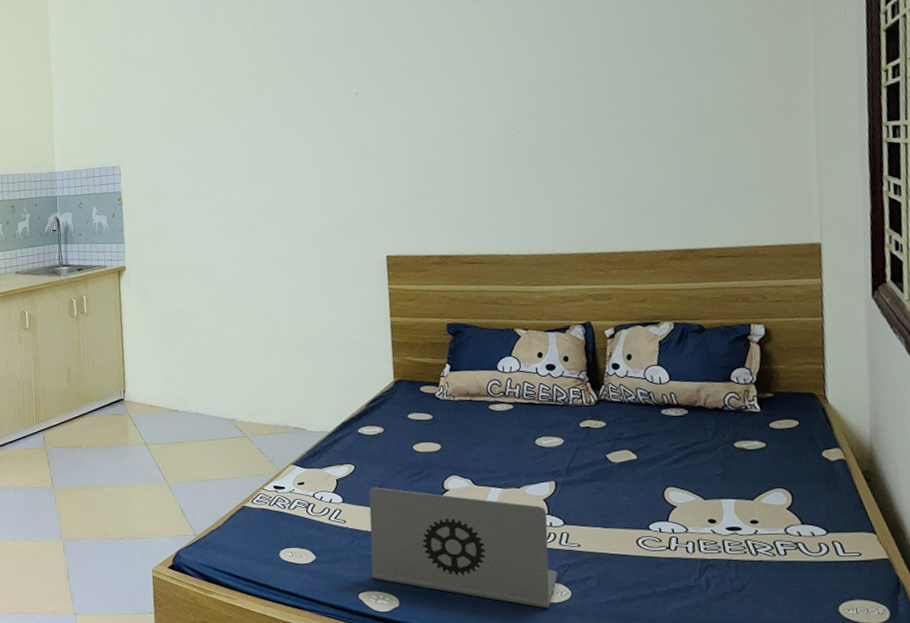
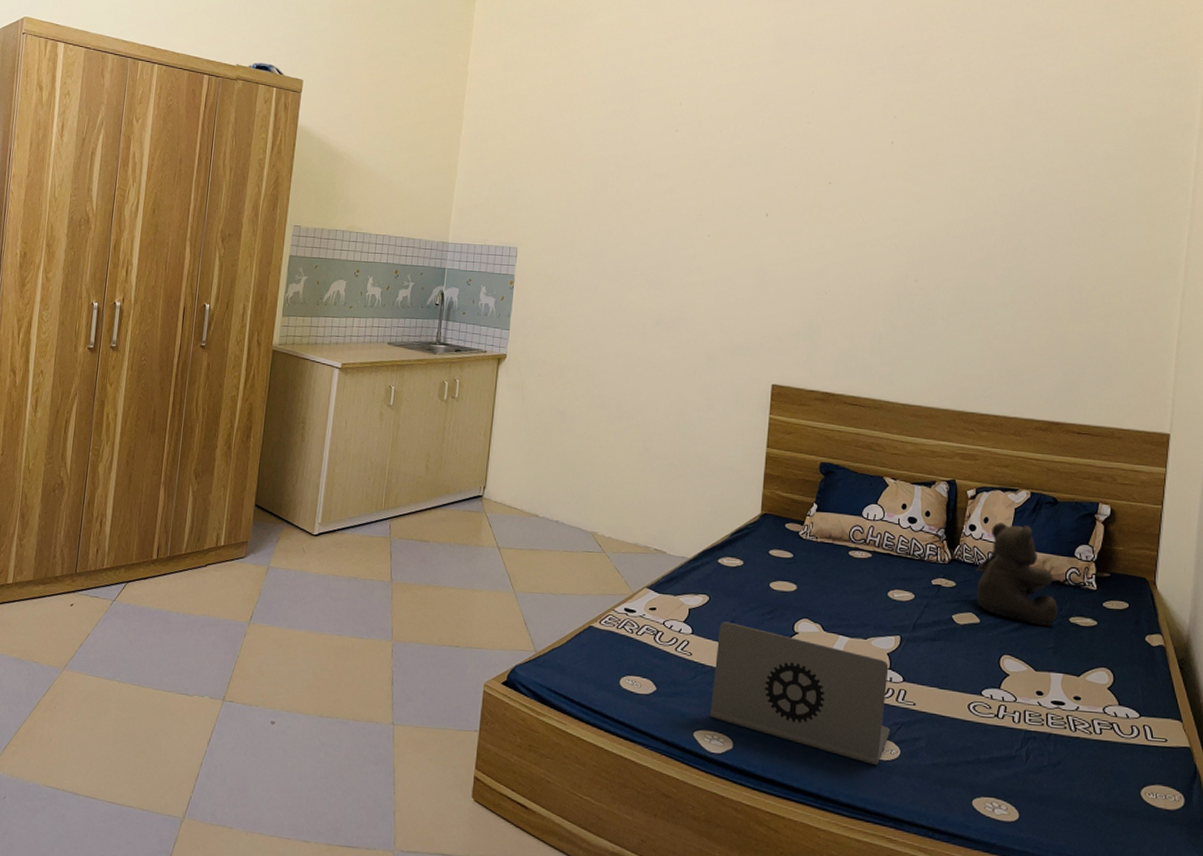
teddy bear: none [625,356,721,454] -> present [976,522,1058,626]

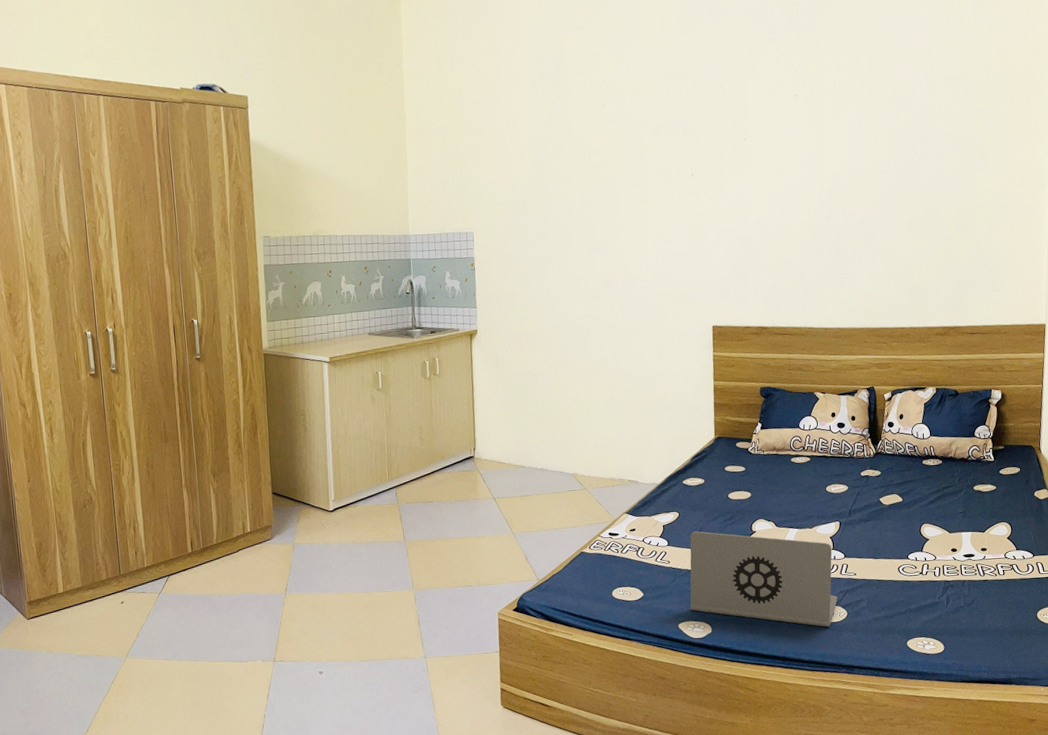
teddy bear: present [976,522,1058,626] -> none [896,416,964,496]

